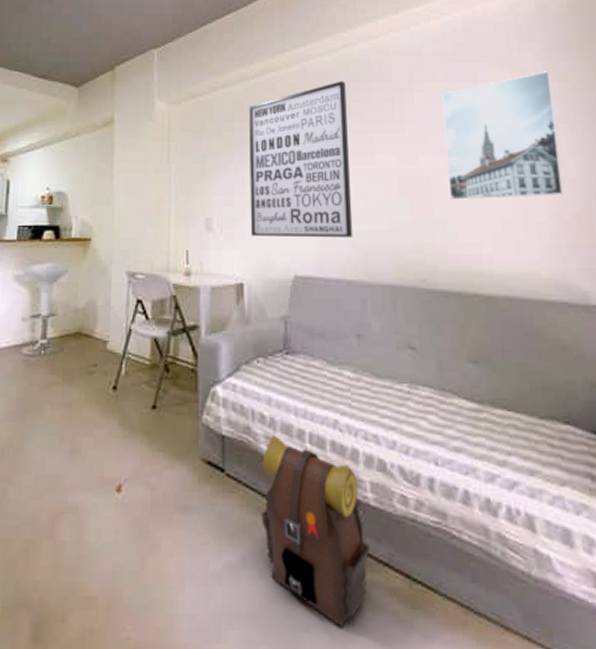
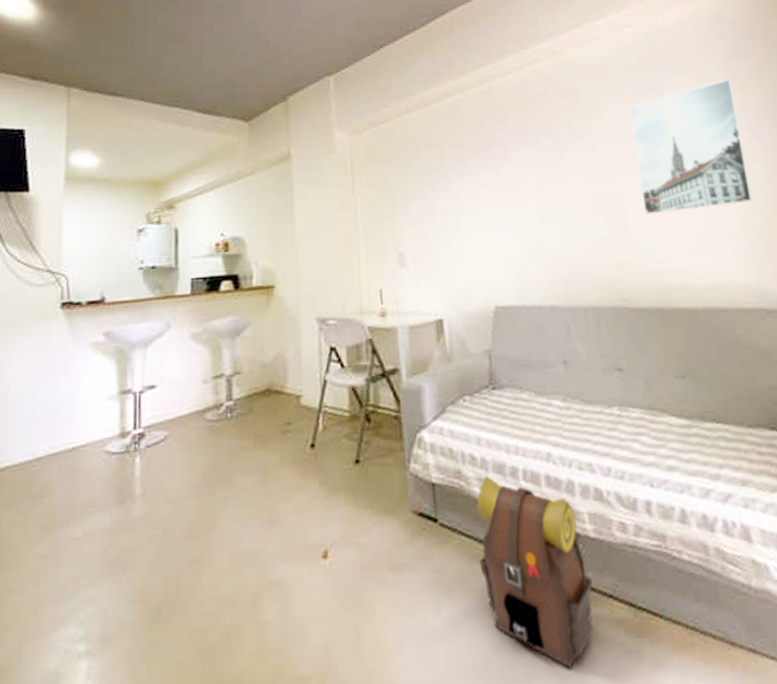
wall art: present [248,81,353,237] -> none [434,99,552,268]

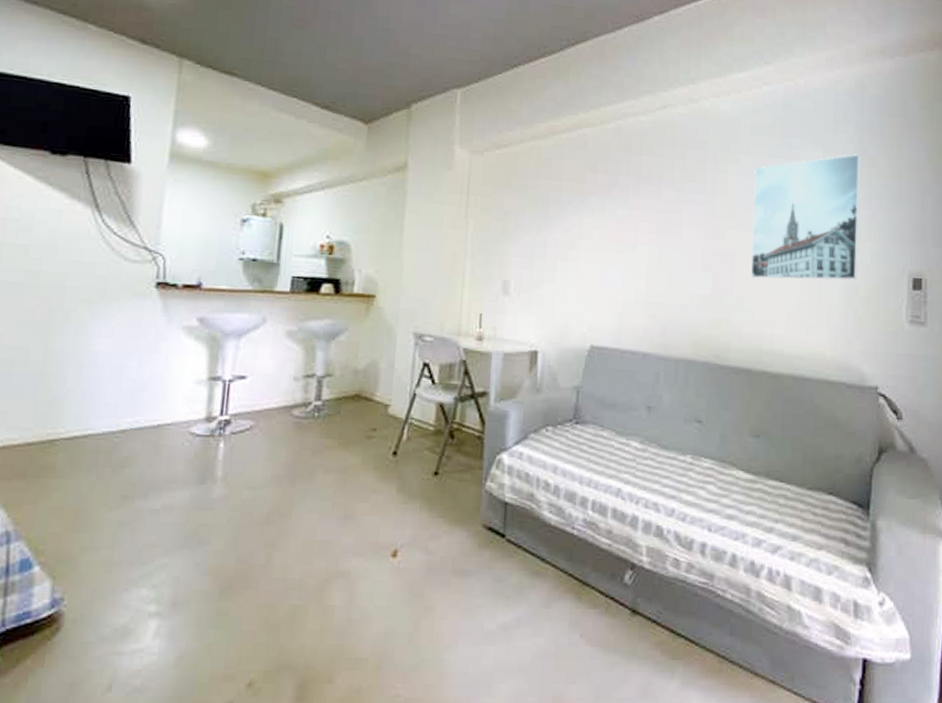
backpack: present [476,476,593,669] -> none [538,502,640,678]

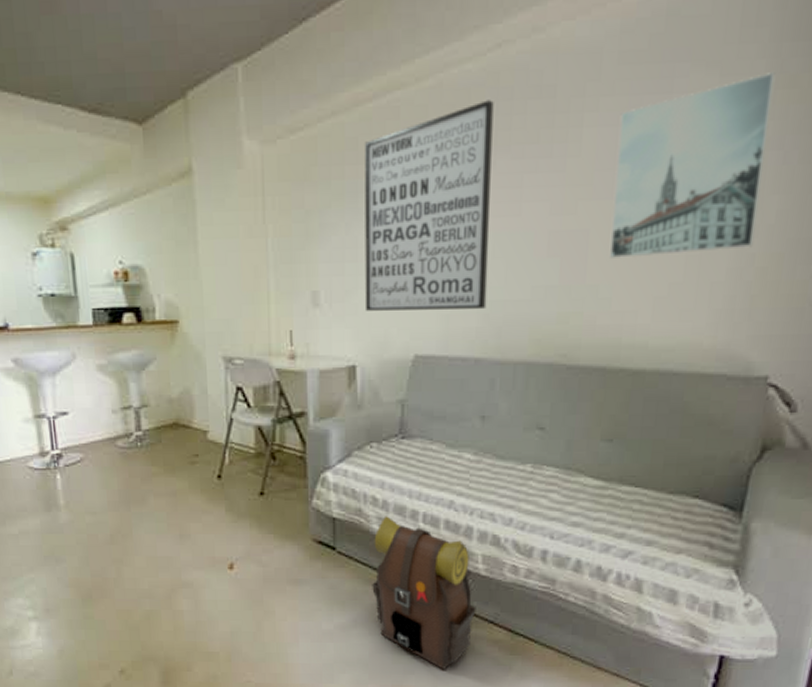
backpack: none [538,502,640,678] -> present [372,516,476,670]
wall art: none [549,144,660,309] -> present [364,100,494,311]

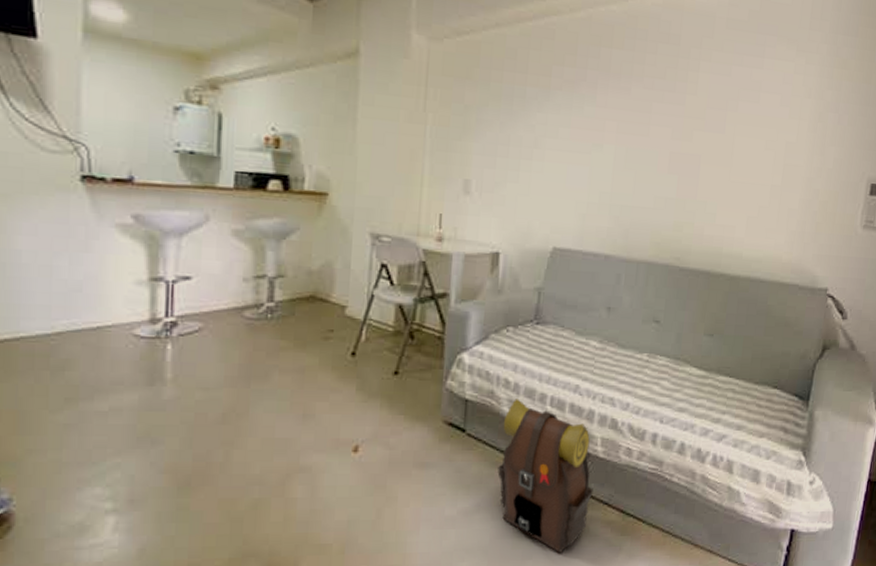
wall art: present [364,100,494,311] -> none [511,37,632,212]
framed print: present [609,72,776,258] -> none [715,55,833,185]

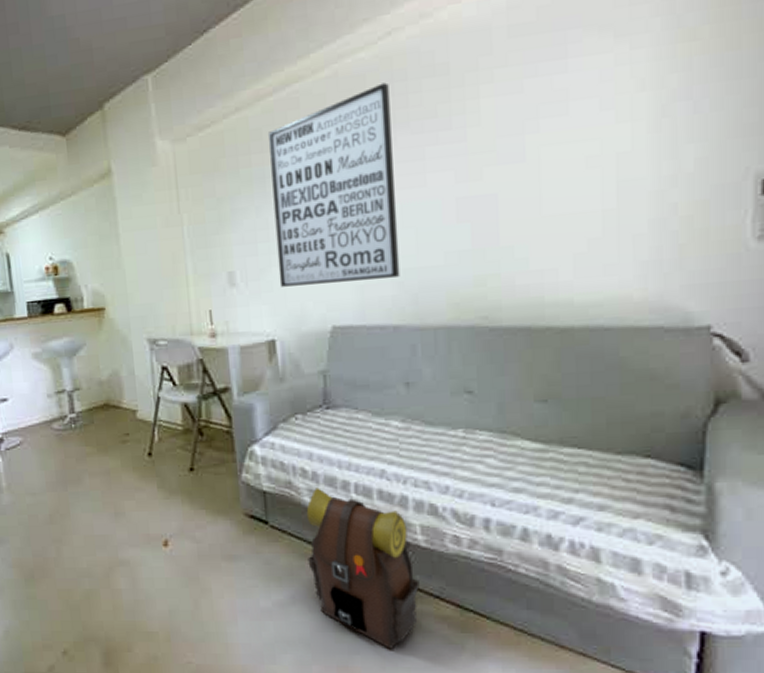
wall art: none [511,37,632,212] -> present [267,82,400,287]

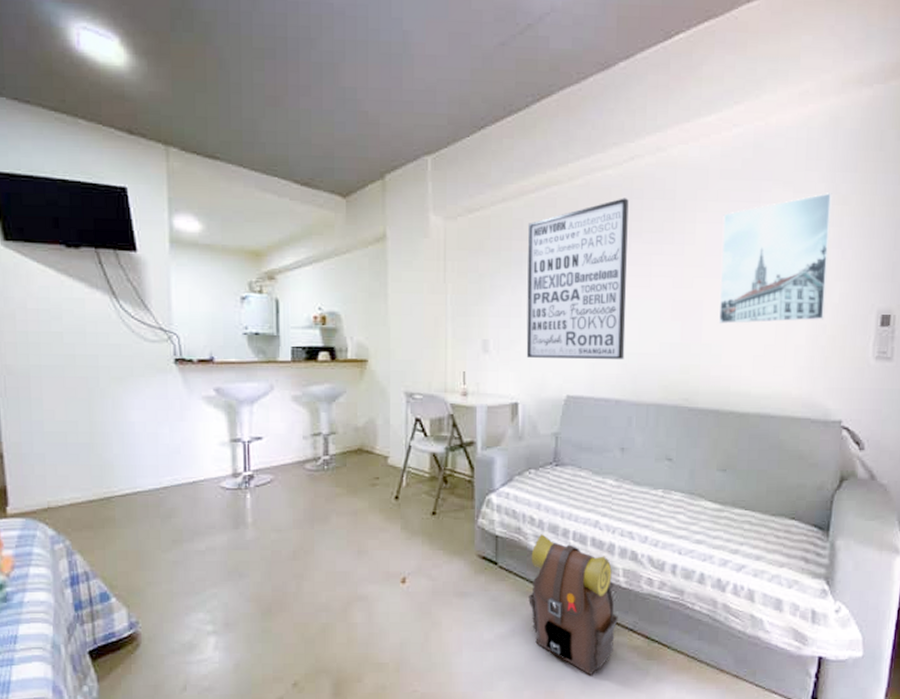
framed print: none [516,28,674,219] -> present [718,193,832,324]

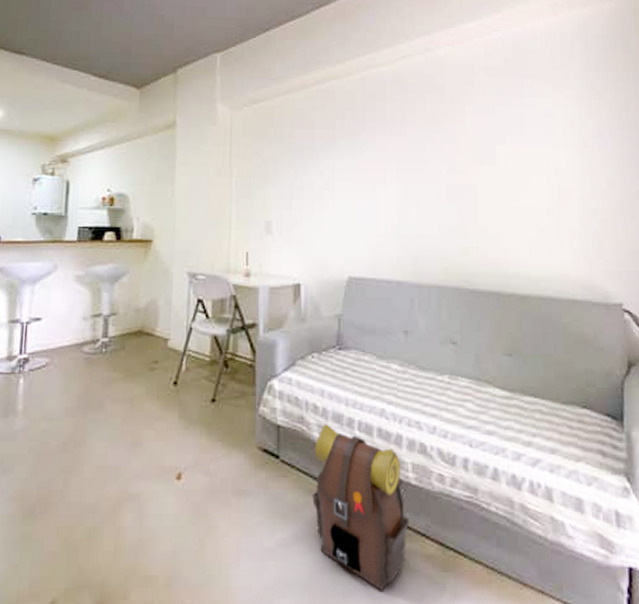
wall art: present [526,198,629,359] -> none [308,91,404,241]
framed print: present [718,193,832,324] -> none [490,89,594,207]

